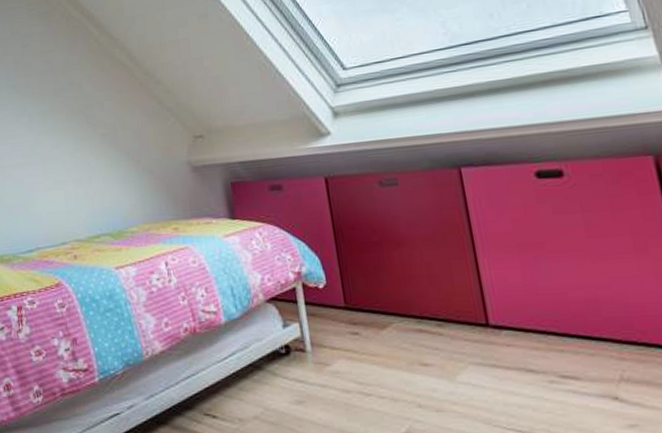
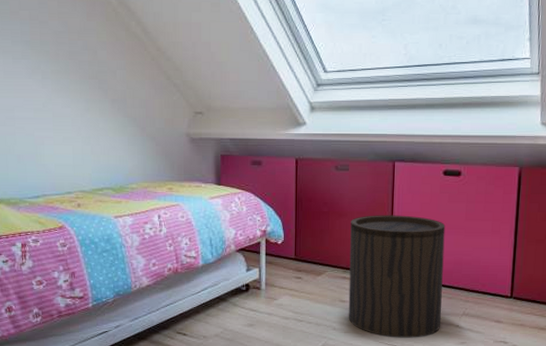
stool: none [414,237,588,418] -> present [348,215,446,338]

